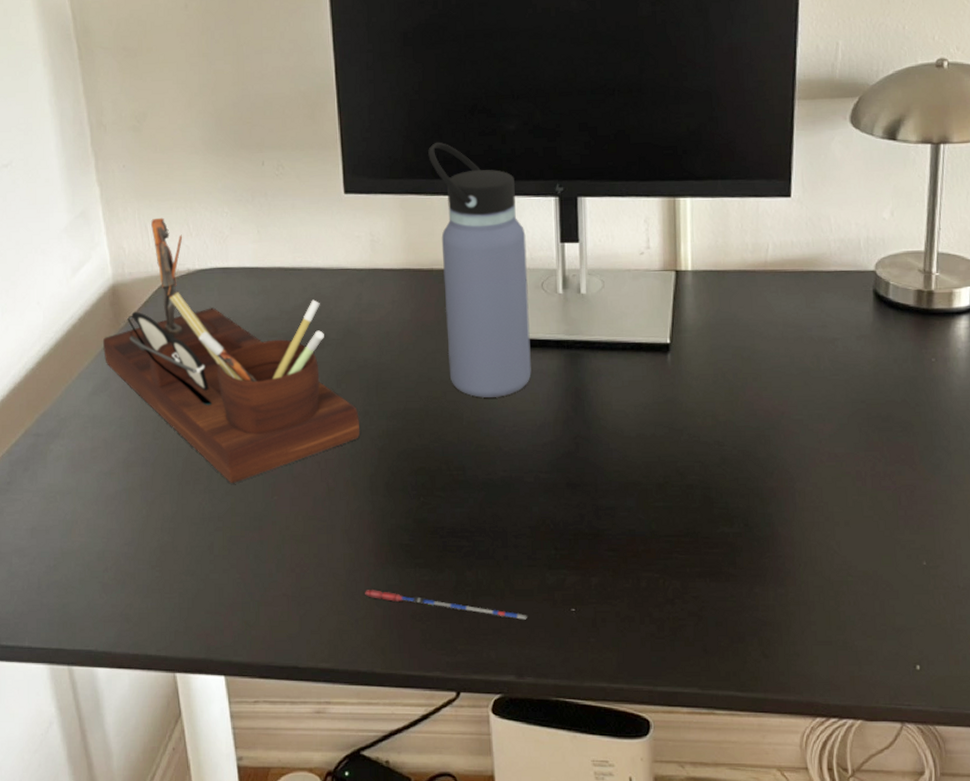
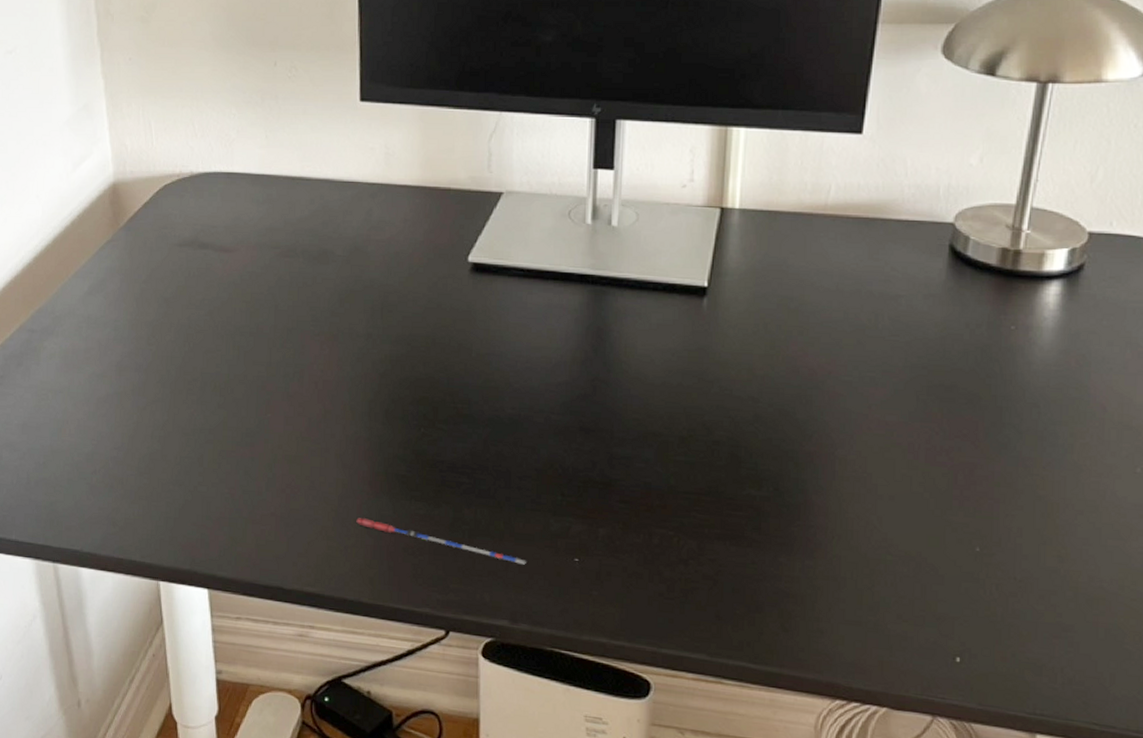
desk organizer: present [102,217,360,484] -> none [100,115,361,397]
water bottle: present [428,142,531,398] -> none [454,50,555,330]

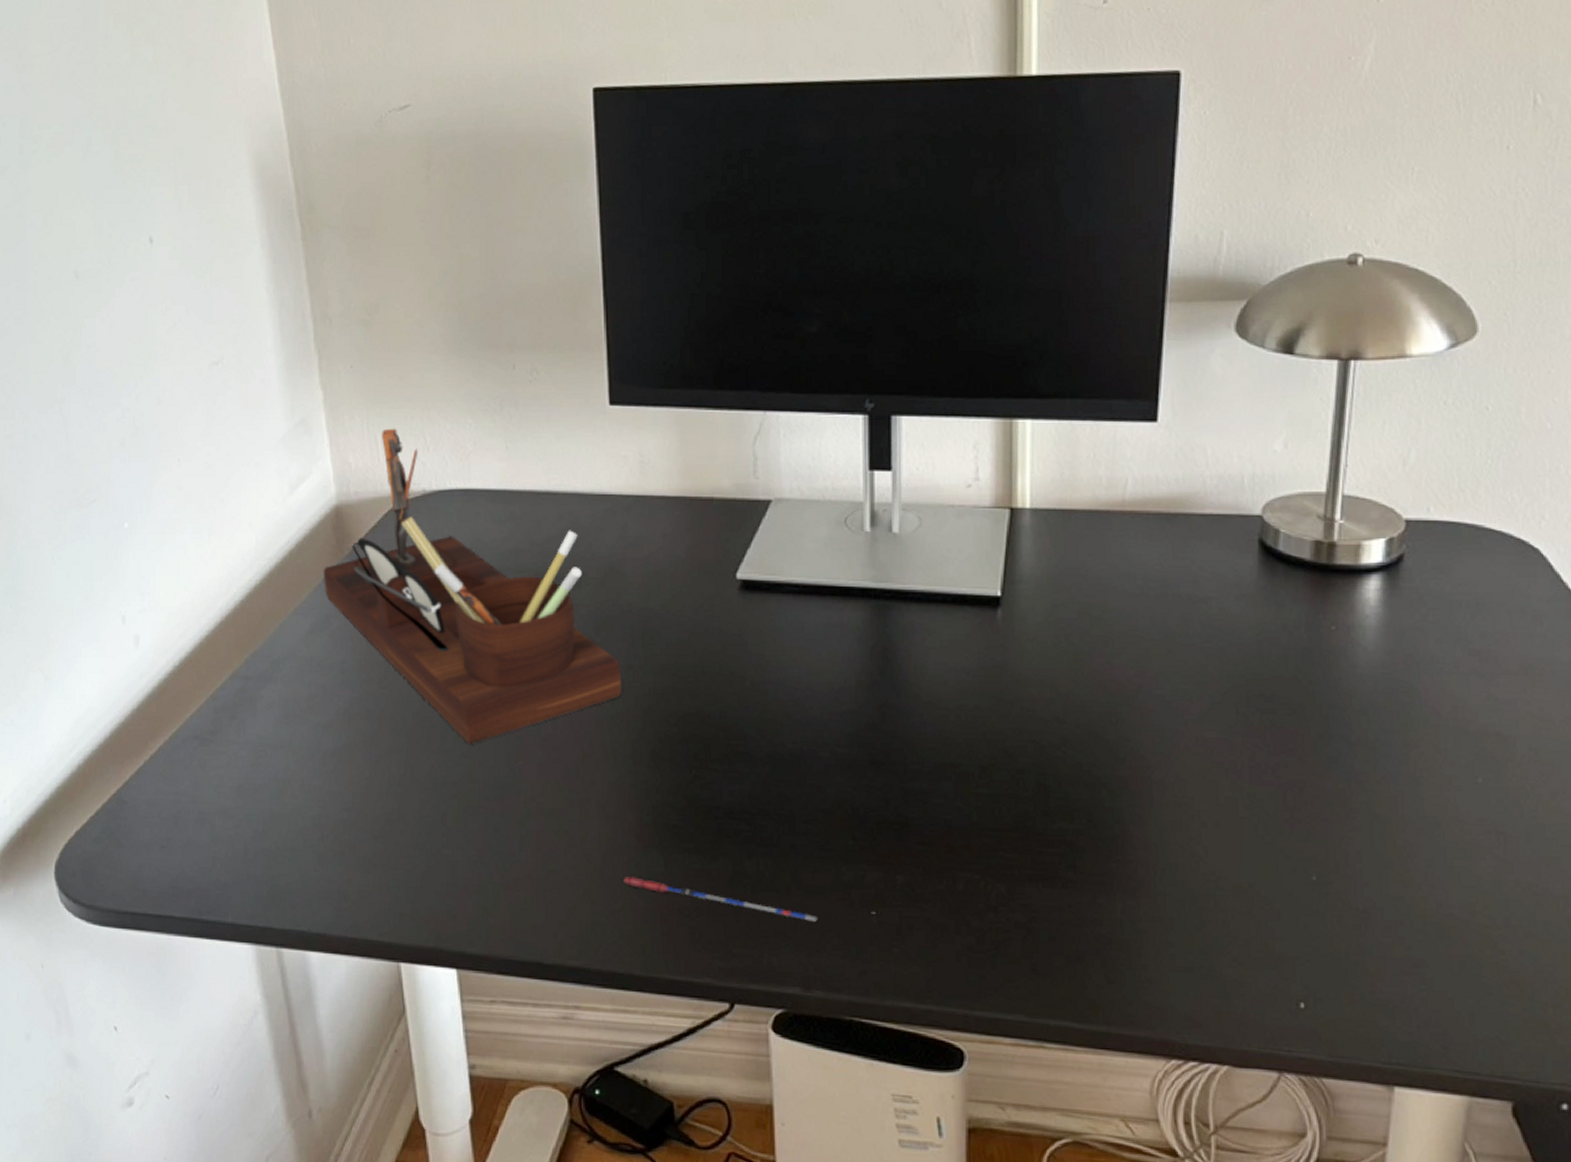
desk organizer: none [100,115,361,397] -> present [323,428,621,745]

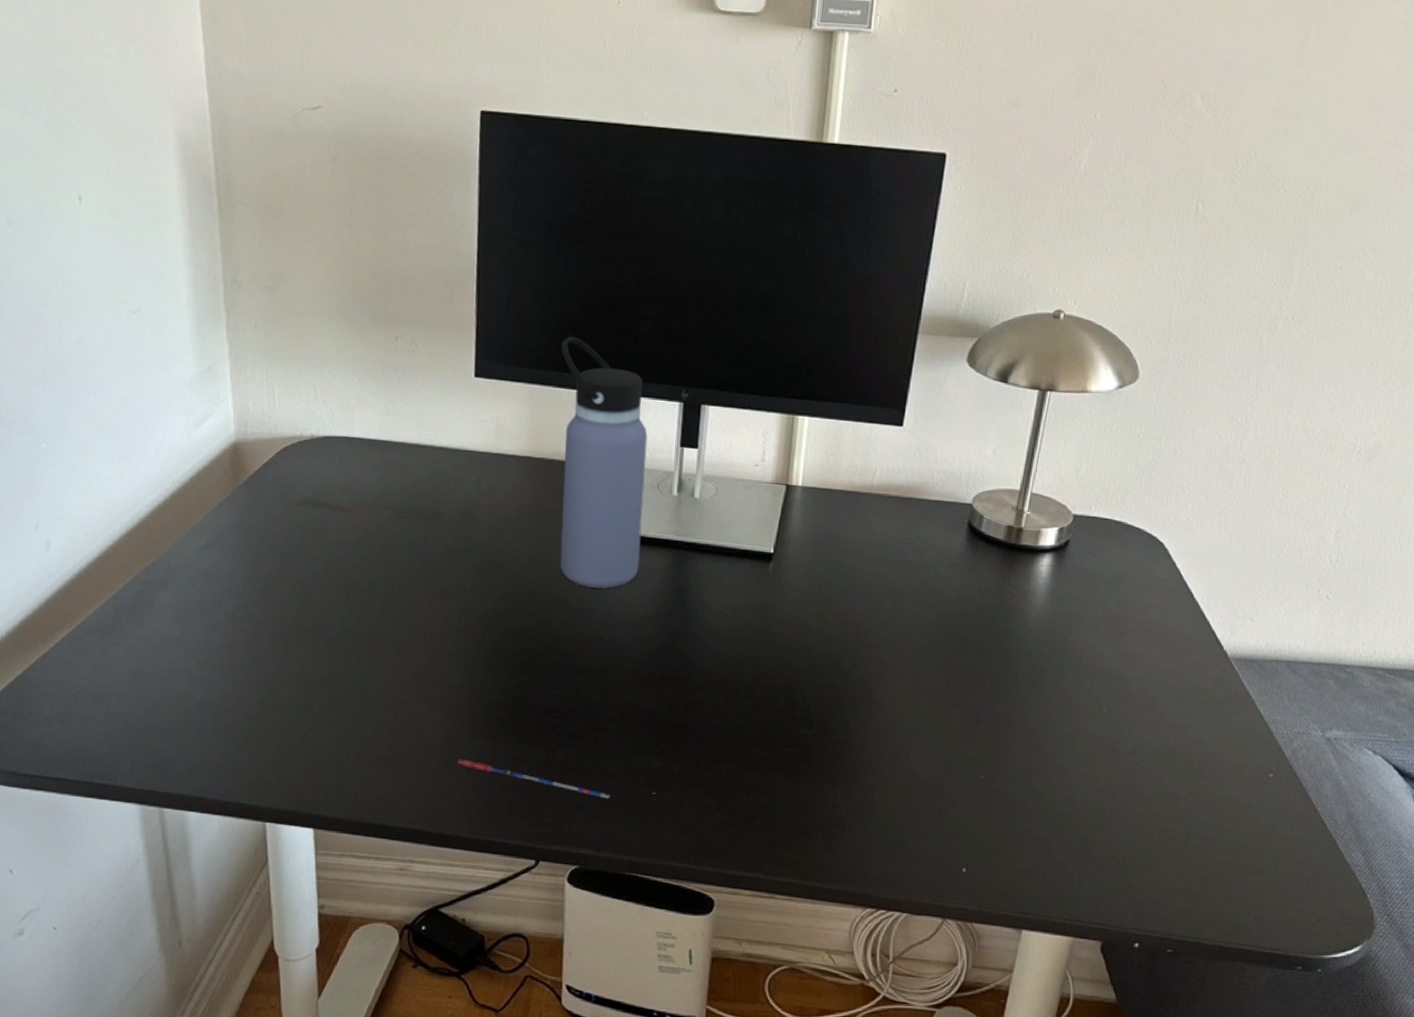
desk organizer: present [323,428,621,745] -> none [219,381,468,648]
water bottle: none [711,345,830,654] -> present [560,336,648,589]

